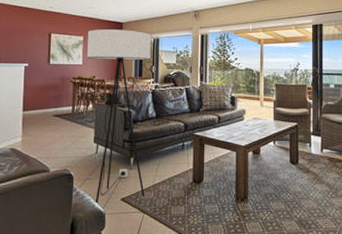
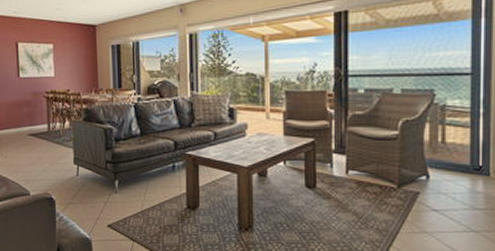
floor lamp: present [87,28,151,205] -> none [58,32,133,231]

